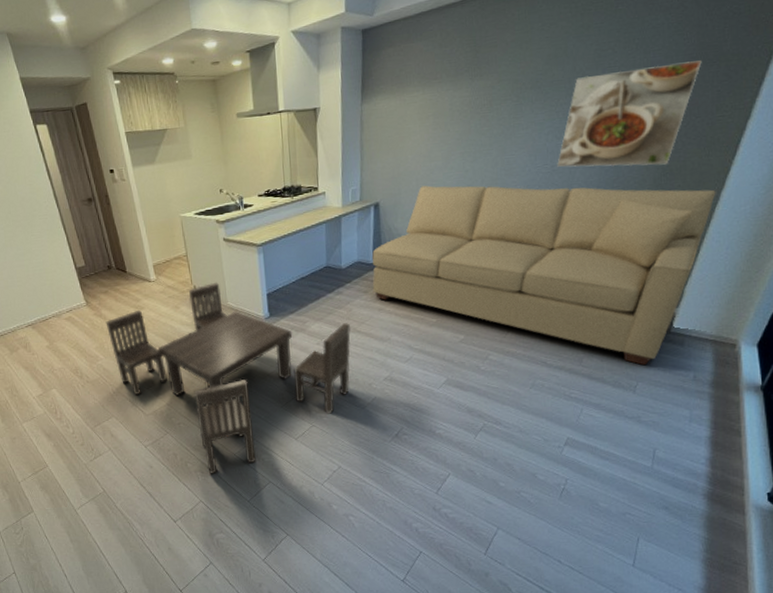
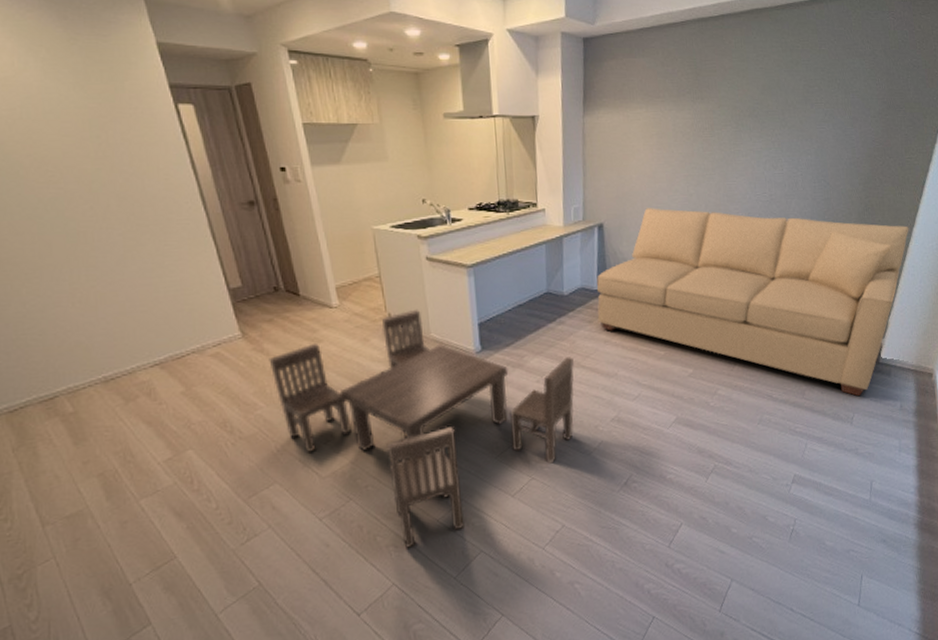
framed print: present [557,60,702,167] -> none [775,105,892,200]

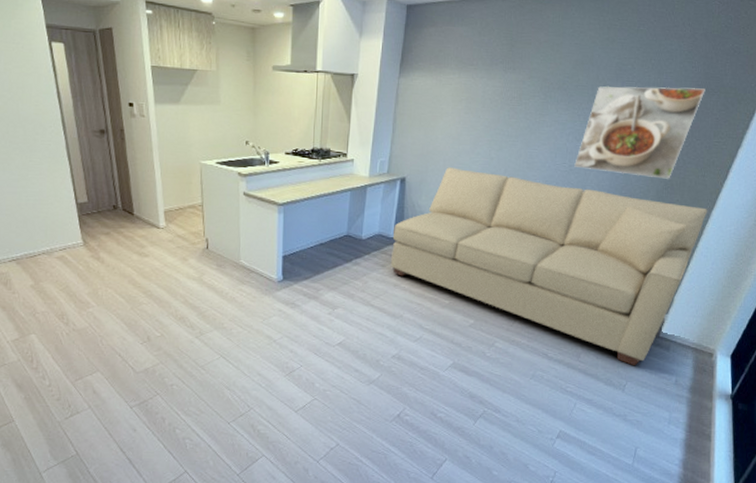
dining set: present [269,309,574,548] -> none [103,237,364,443]
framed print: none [775,105,892,200] -> present [574,85,705,179]

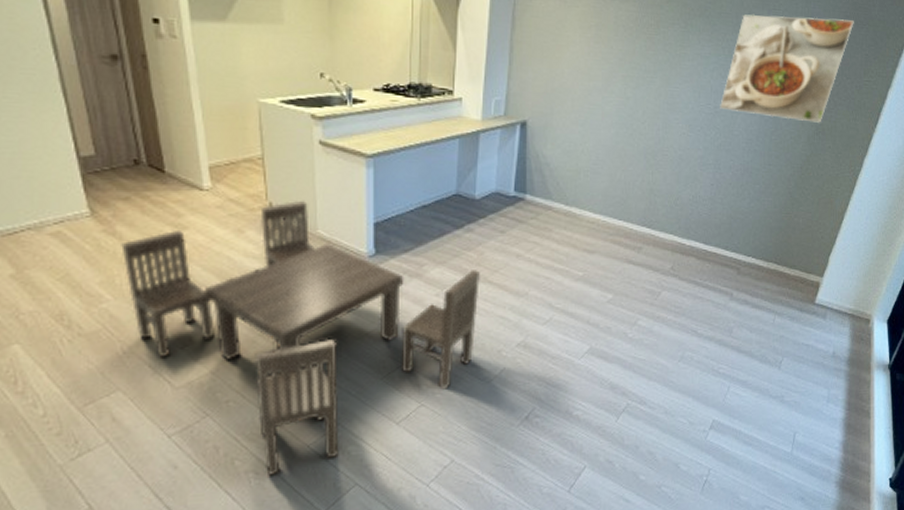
dining set: none [103,237,364,443] -> present [121,200,480,476]
sofa: present [390,167,708,366] -> none [511,108,860,339]

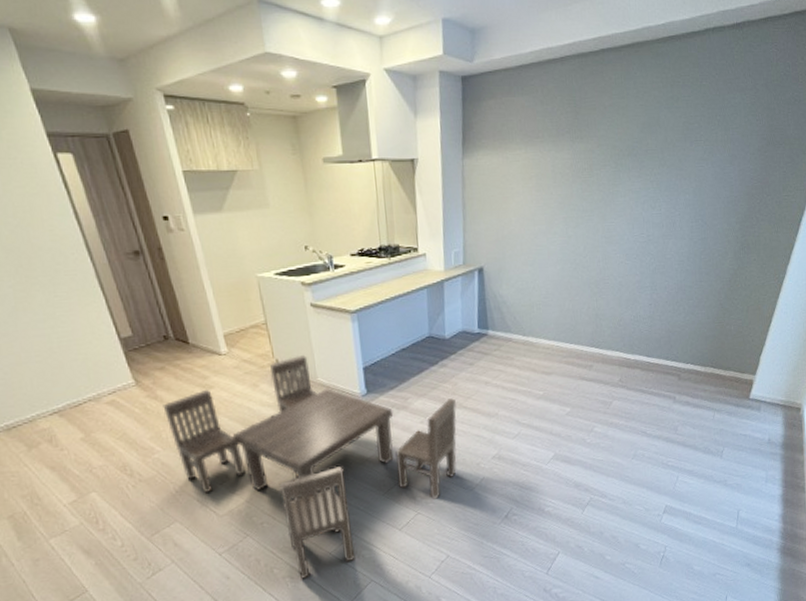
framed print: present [720,14,854,123] -> none [652,142,771,239]

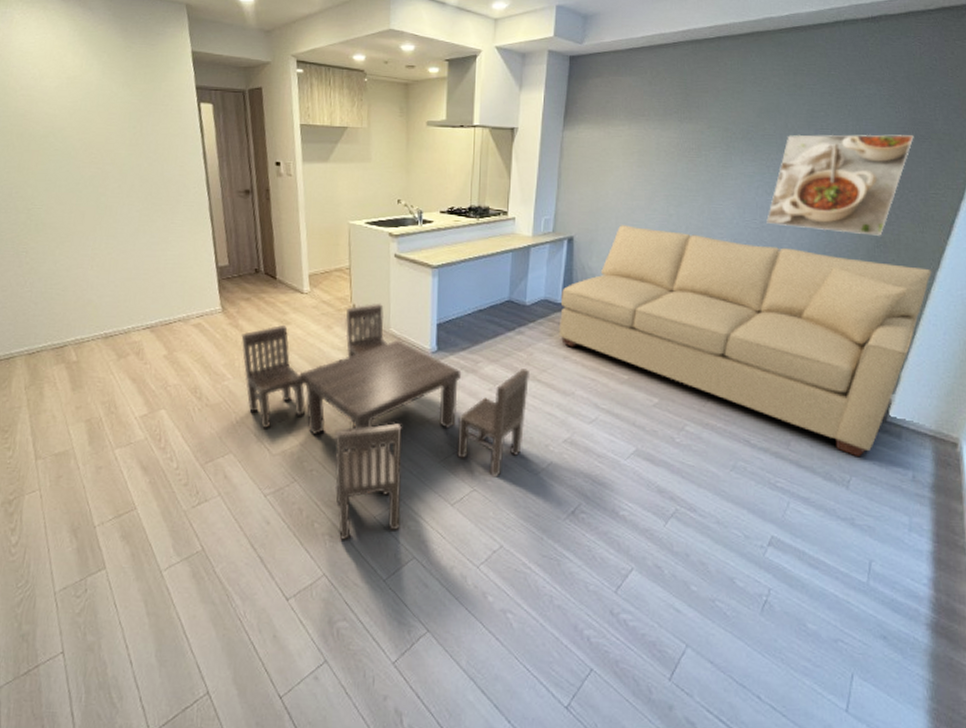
sofa: none [477,250,784,432] -> present [558,225,932,458]
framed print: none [652,142,771,239] -> present [766,134,914,236]

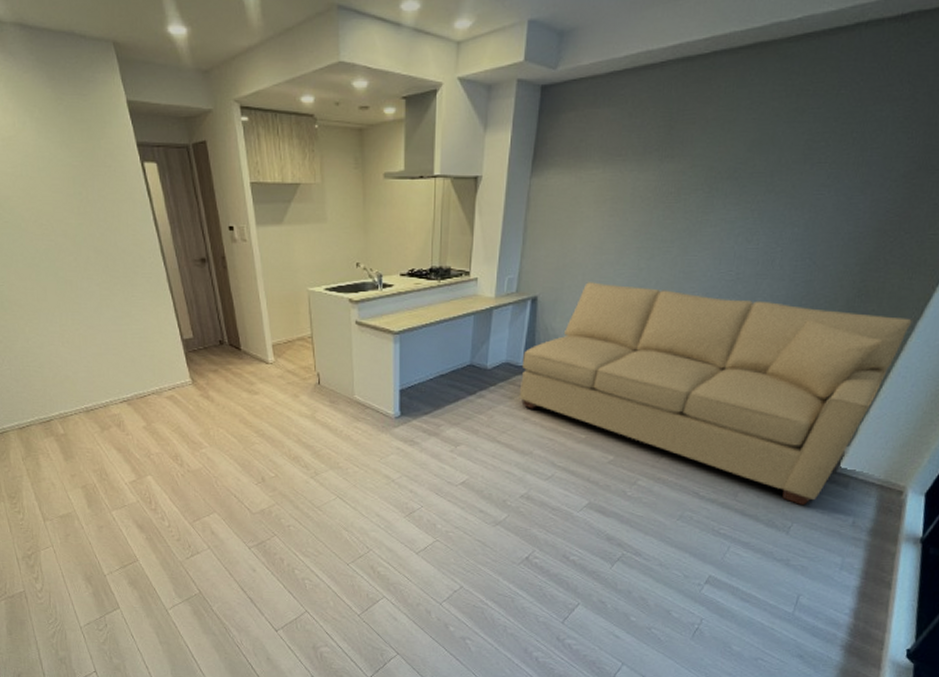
dining set: present [241,303,529,540] -> none [213,371,489,583]
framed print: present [766,134,914,236] -> none [743,166,923,284]

